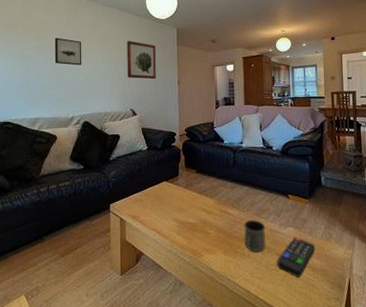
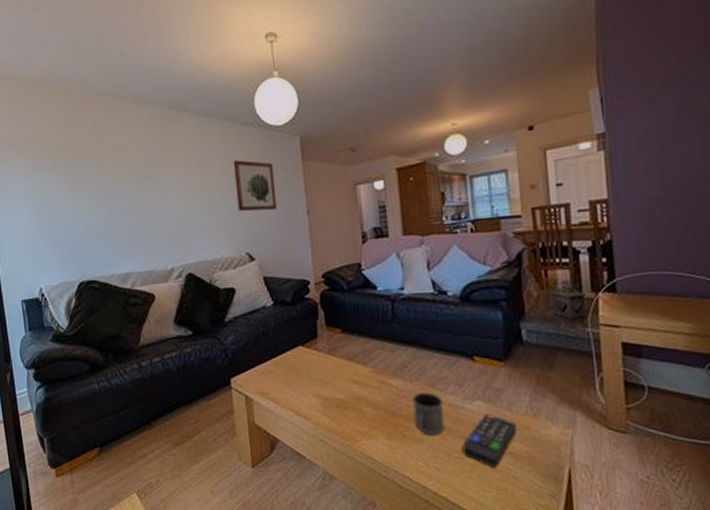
wall art: present [54,37,82,66] -> none [139,165,178,201]

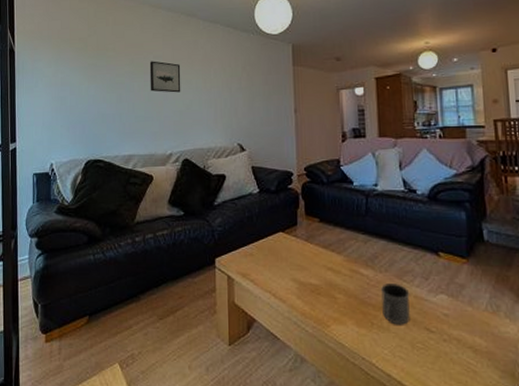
wall art: none [139,165,178,201] -> present [149,61,181,93]
wall art: present [233,160,277,212] -> none [232,62,268,108]
remote control: present [462,413,518,467] -> none [426,307,478,360]

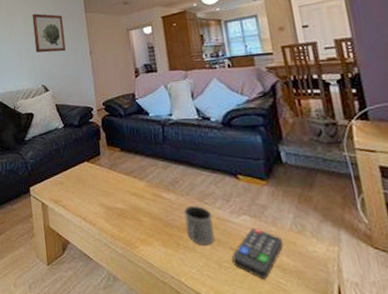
wall art: none [232,62,268,108] -> present [32,13,66,53]
remote control: none [426,307,478,360] -> present [232,227,284,279]

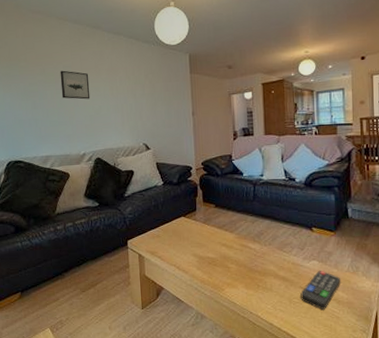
wall art: present [32,13,66,53] -> none [136,70,169,111]
mug: present [184,206,215,245] -> none [265,254,289,286]

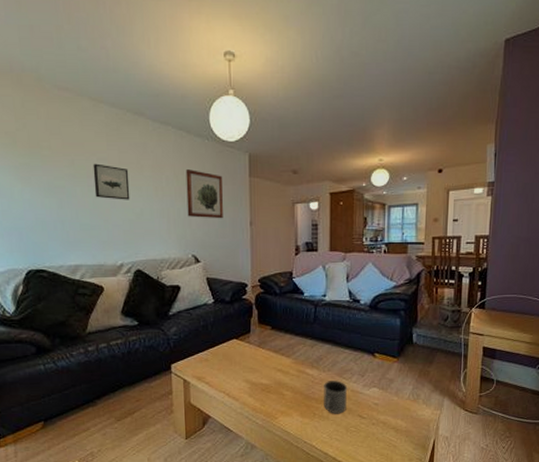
wall art: none [136,70,169,111] -> present [185,170,223,219]
mug: none [265,254,289,286] -> present [323,380,348,414]
remote control: present [300,270,341,310] -> none [358,398,401,438]

